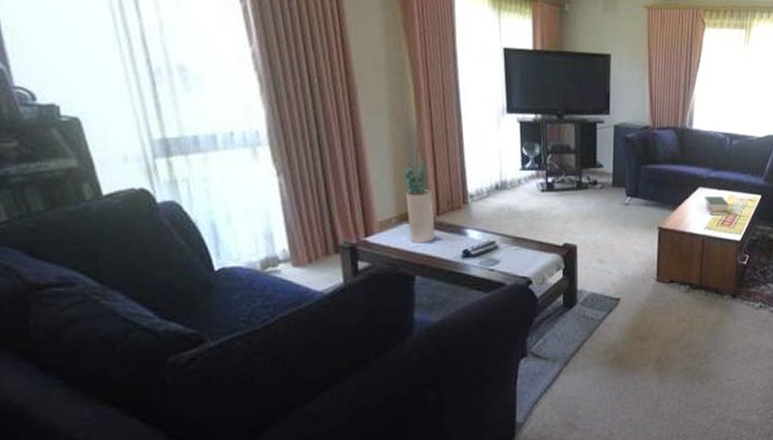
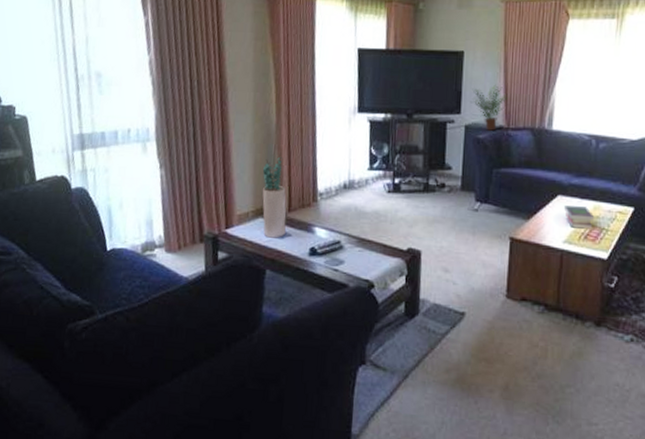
potted plant: none [618,87,653,131] -> present [470,85,508,132]

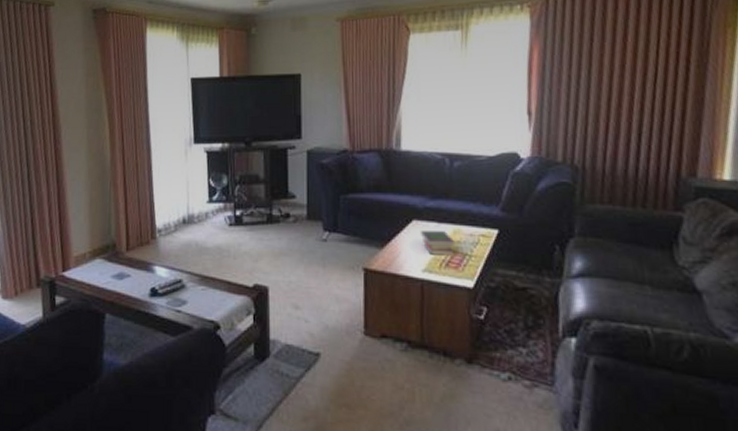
vase: present [262,154,287,238] -> none [98,190,125,280]
potted plant: present [470,85,508,132] -> none [311,107,350,156]

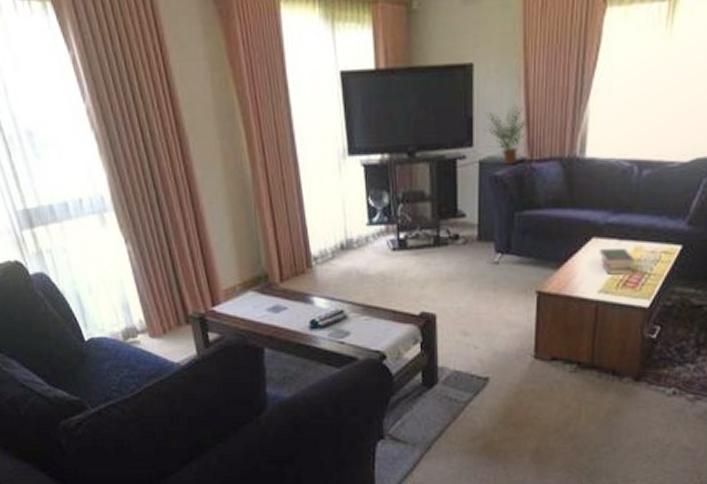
potted plant: none [311,107,350,156] -> present [484,106,530,167]

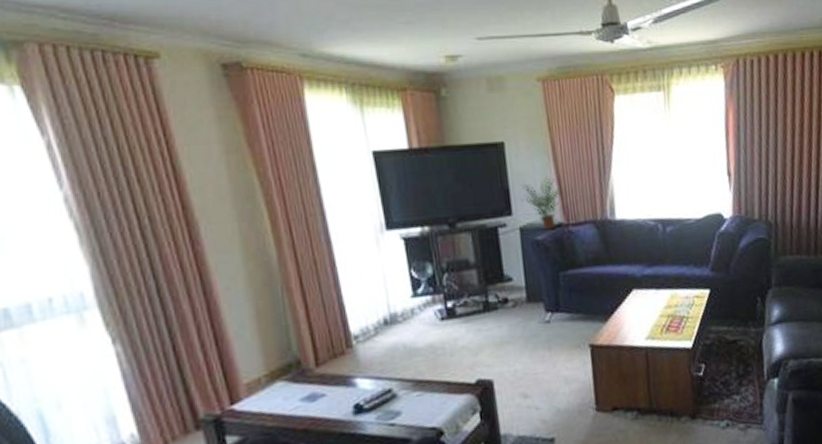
books: present [598,249,636,275] -> none [640,297,674,322]

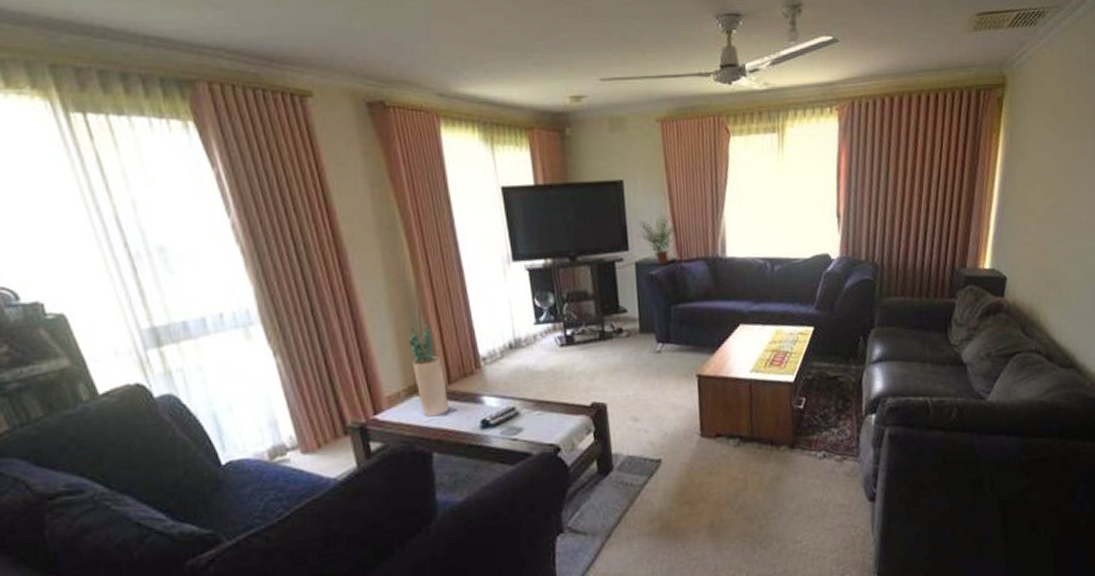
vase: none [269,296,318,405] -> present [408,319,450,417]

